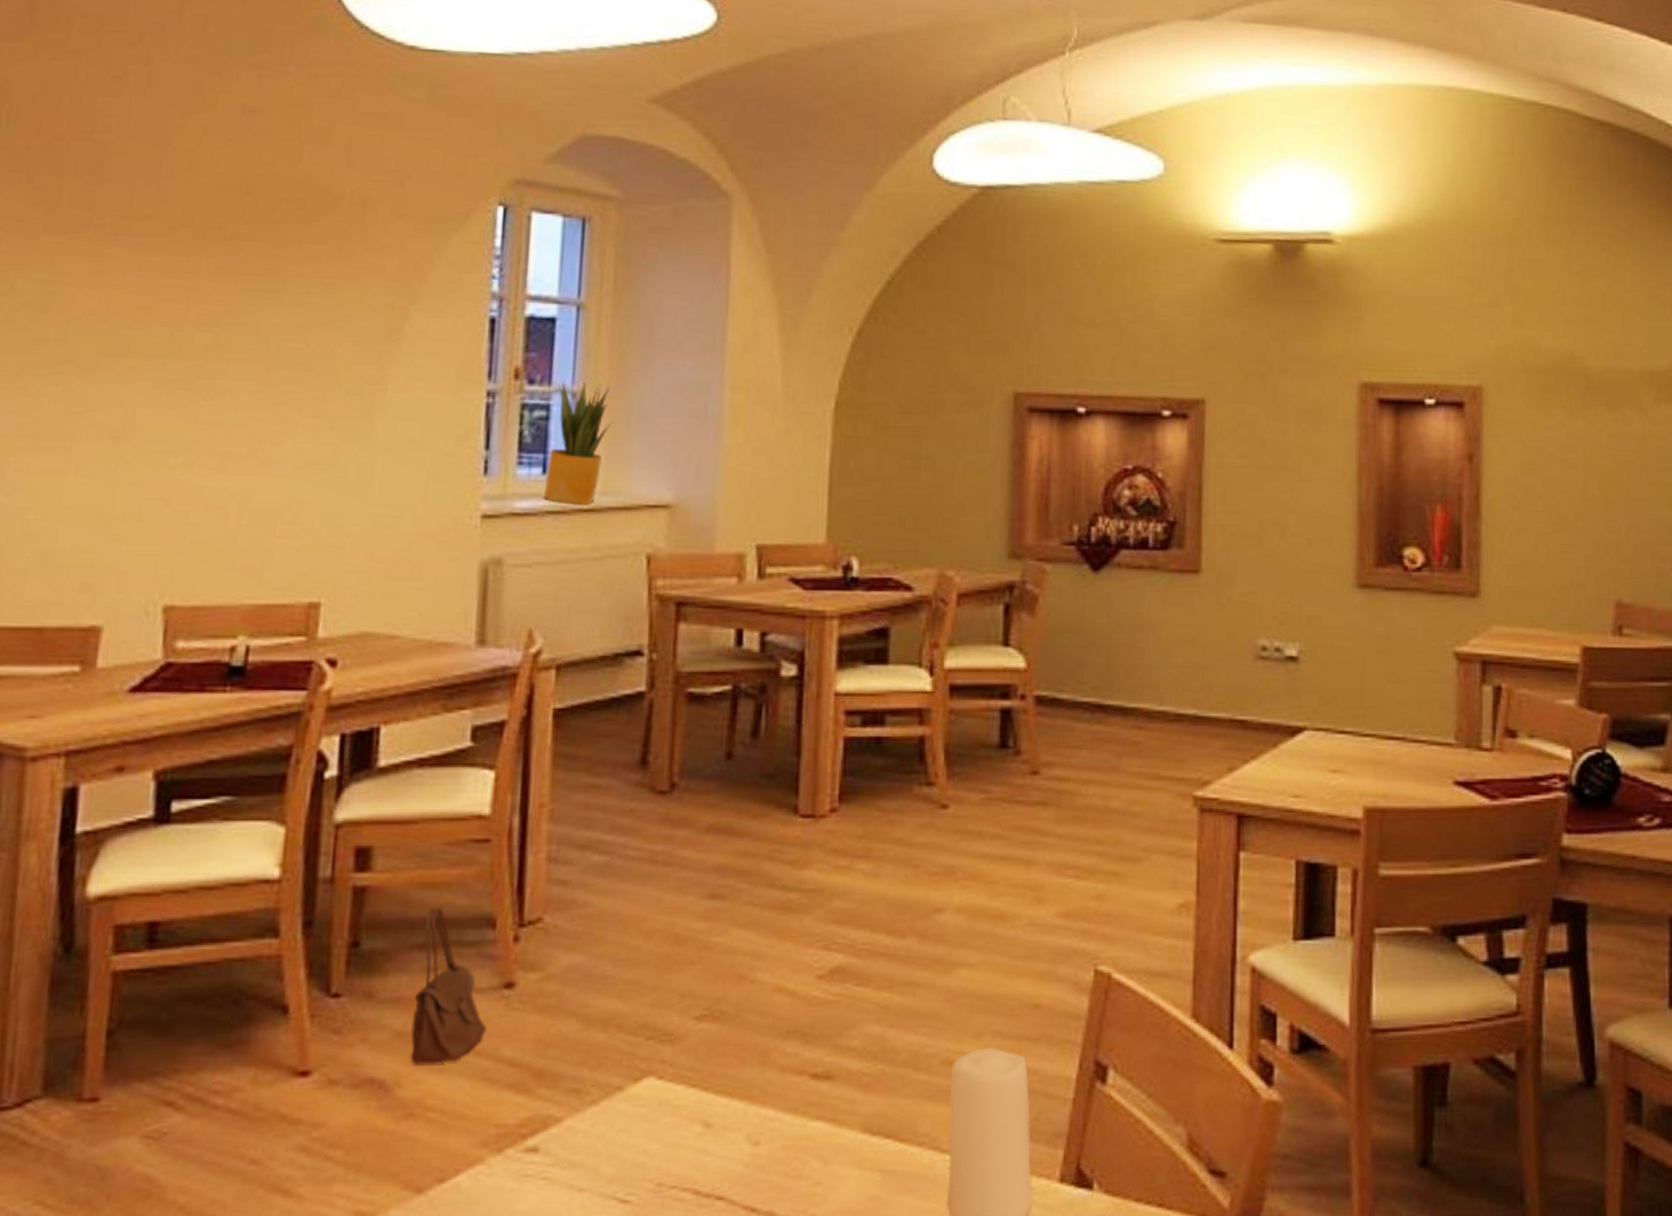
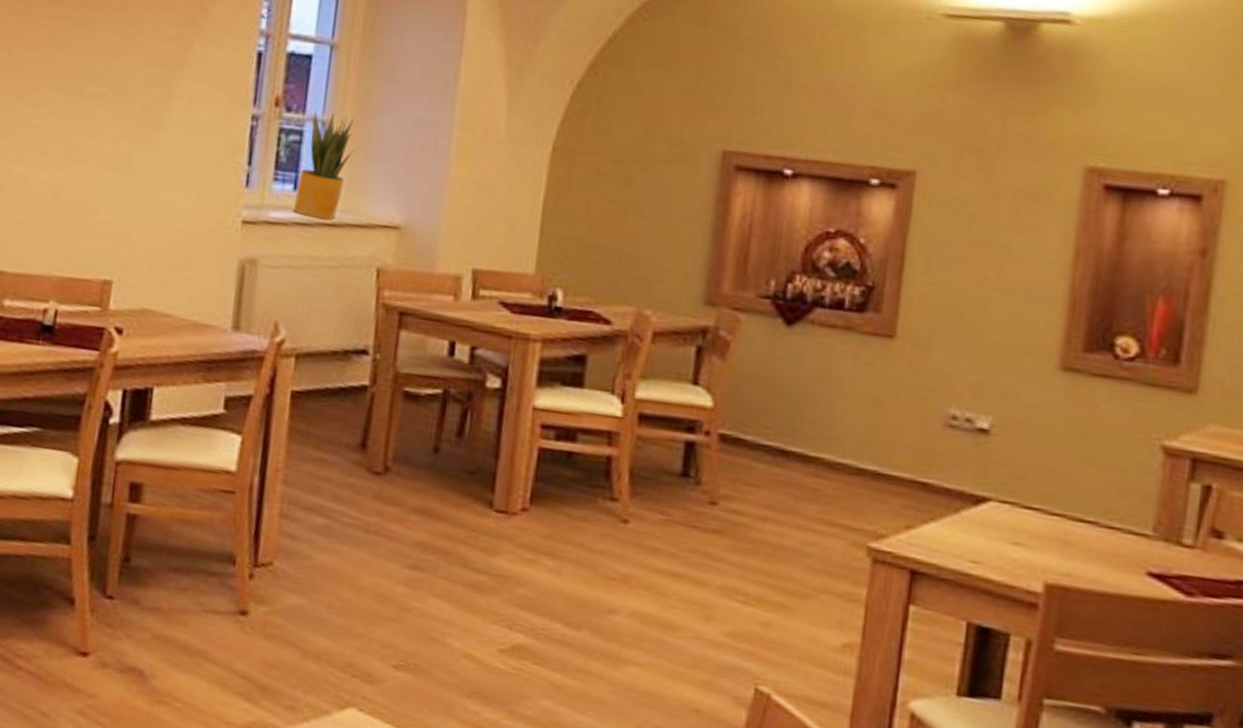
handbag: present [411,907,487,1064] -> none [164,540,225,666]

